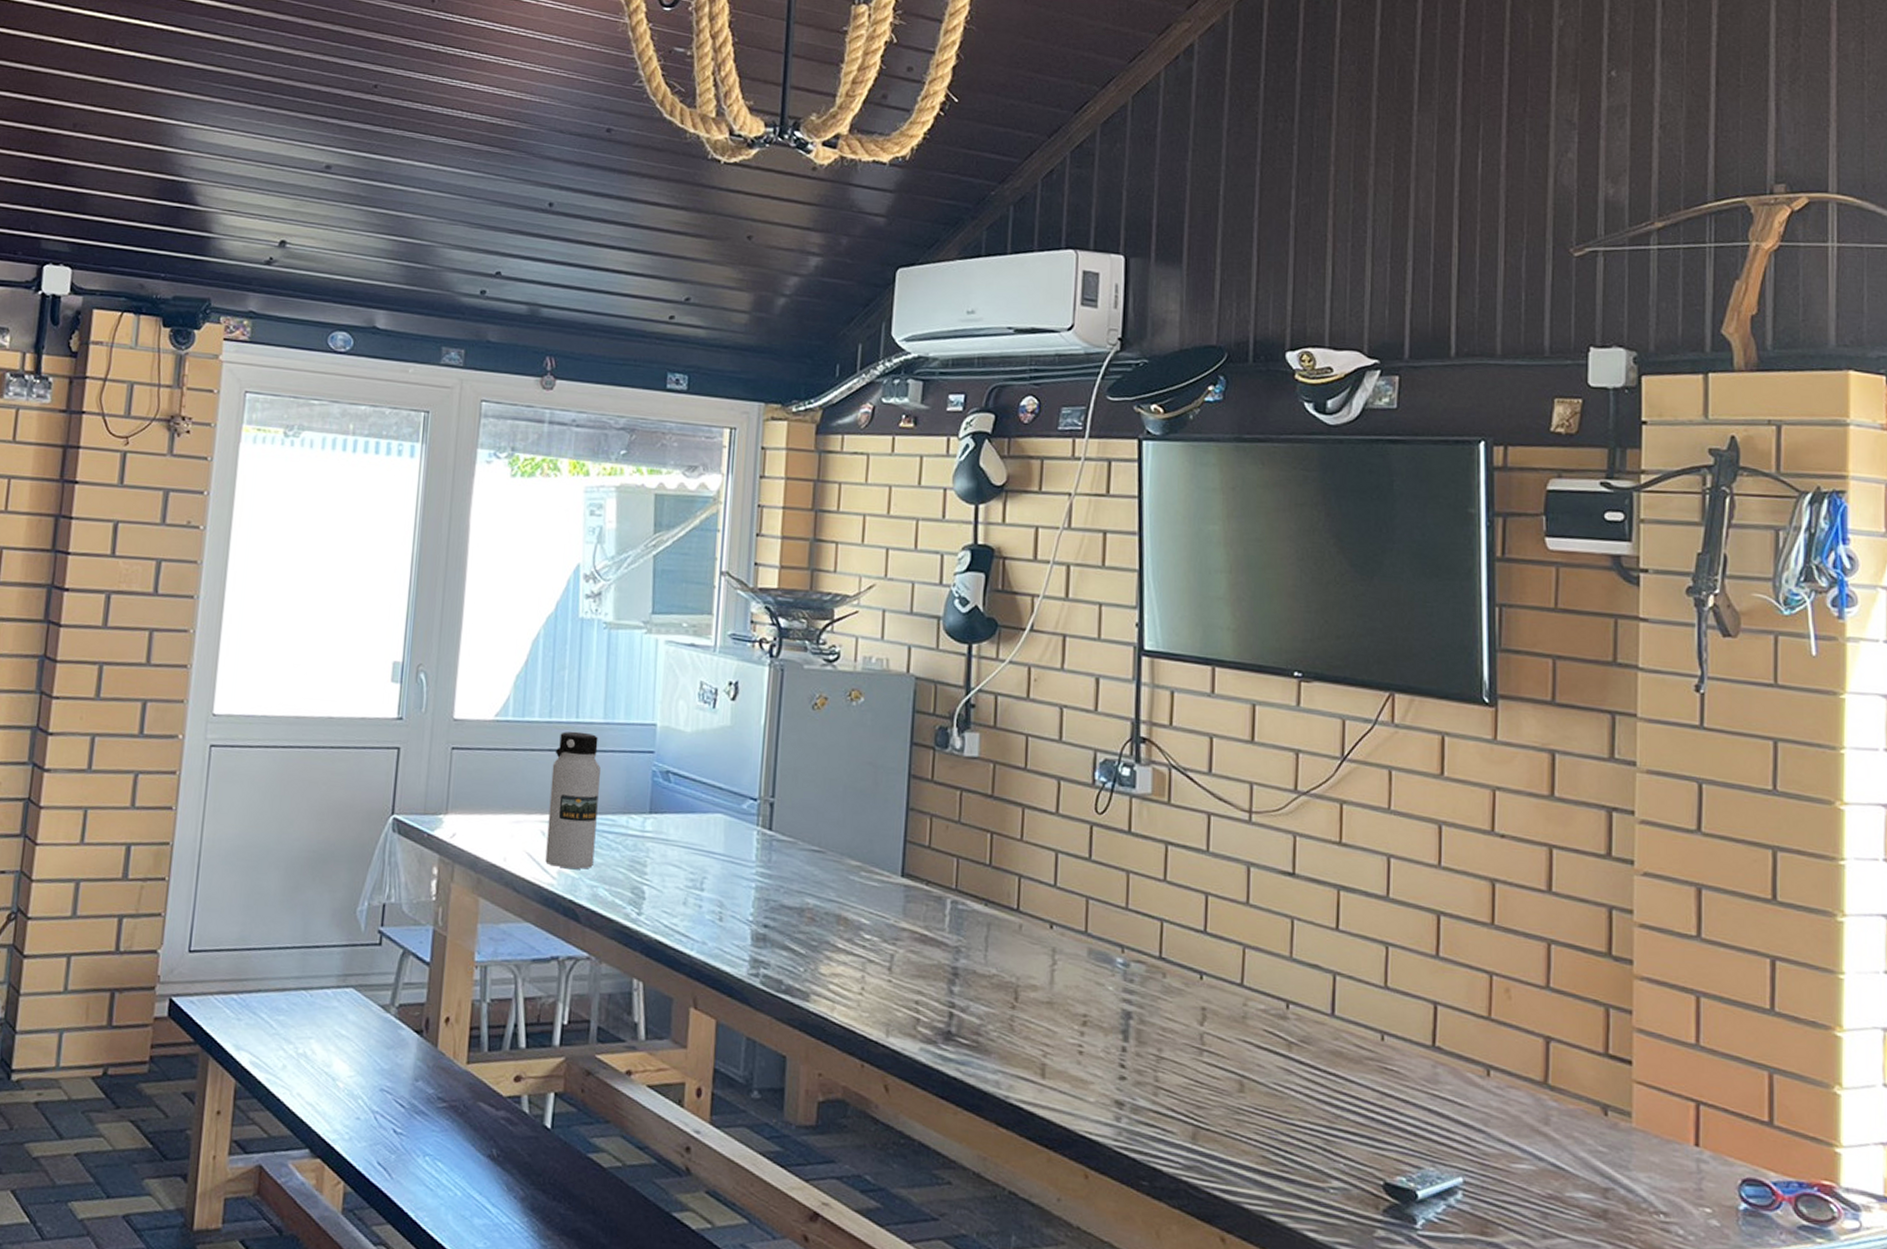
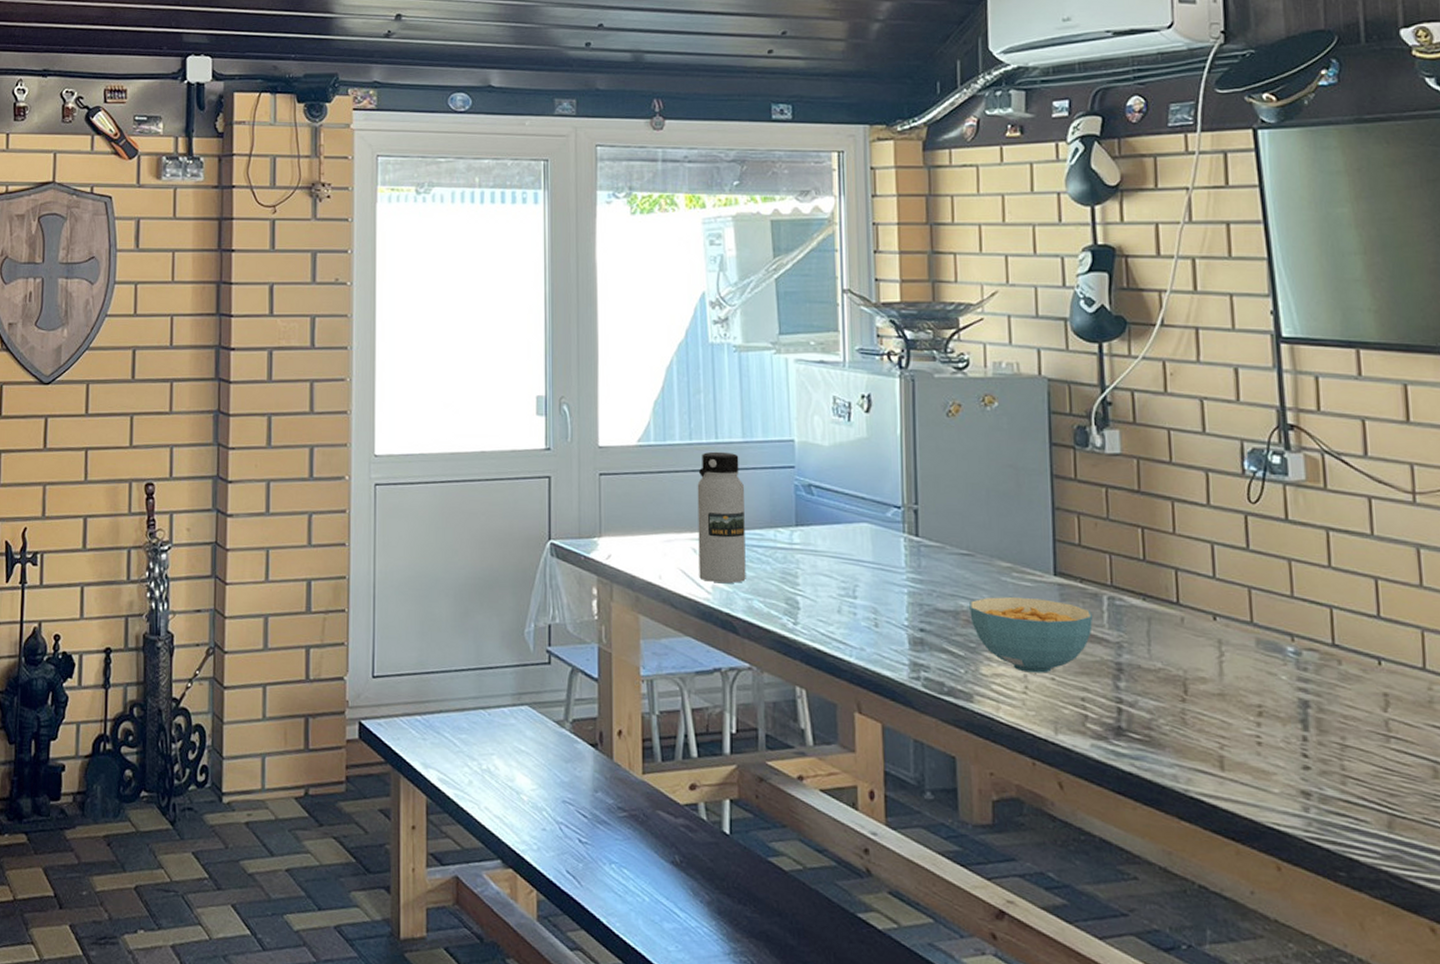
cereal bowl: none [815,895,934,975] -> present [969,596,1093,674]

